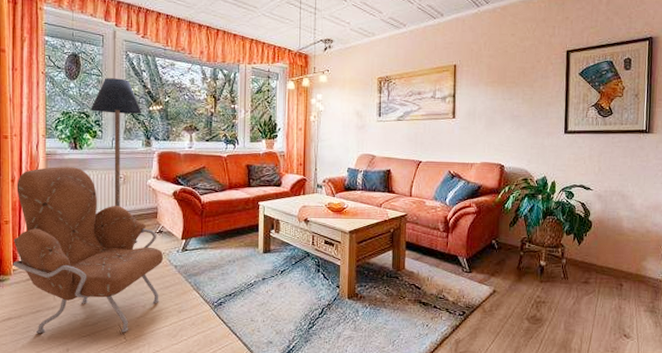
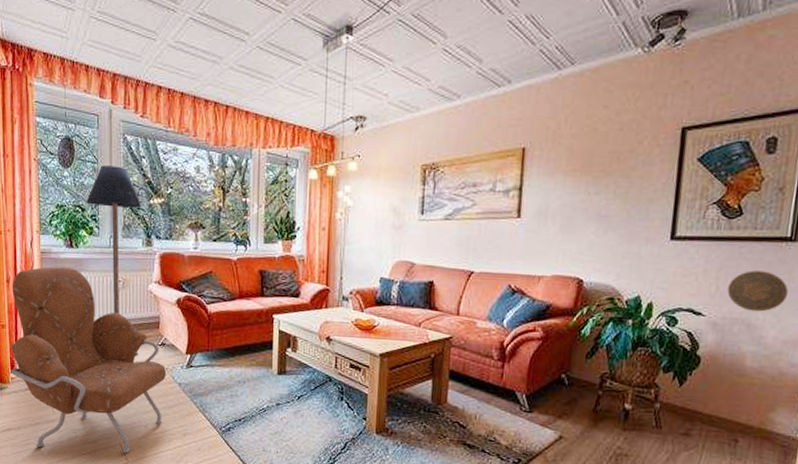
decorative plate: none [607,155,648,186] -> present [727,270,789,312]

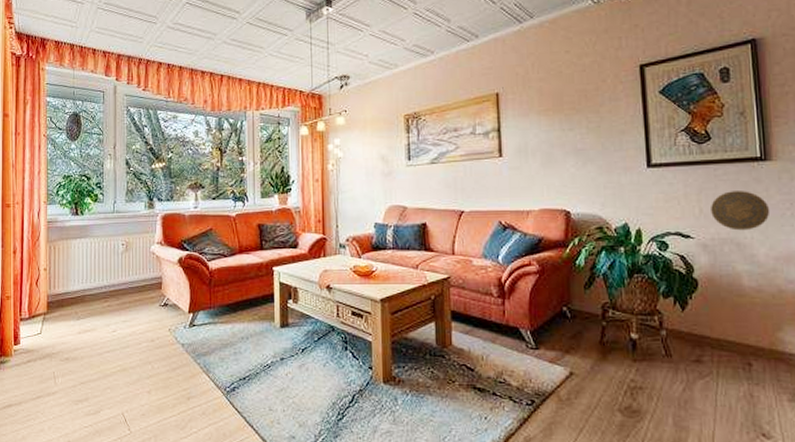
armchair: present [10,267,167,453] -> none [14,235,170,423]
floor lamp: present [86,165,142,356] -> none [92,136,145,318]

